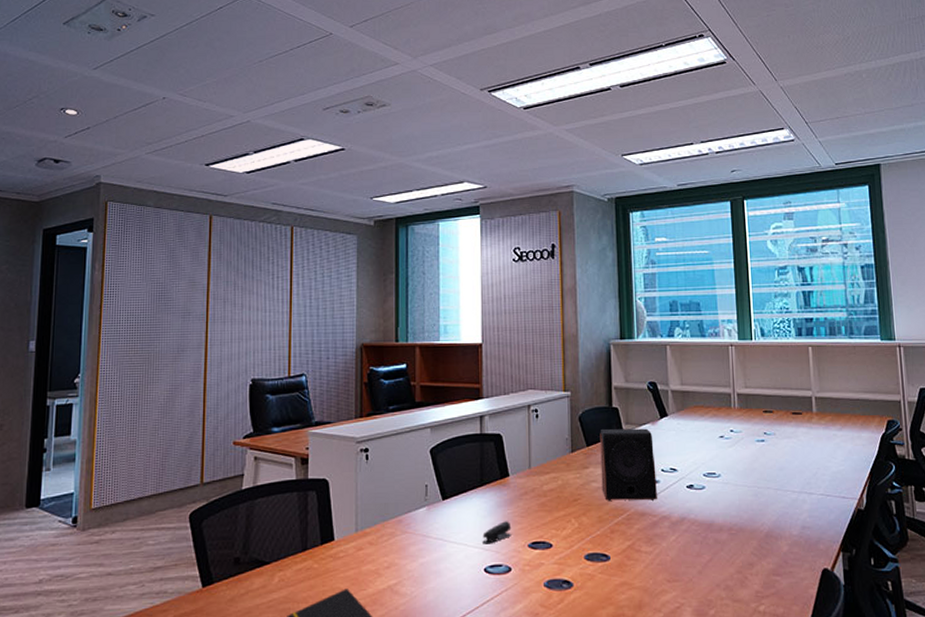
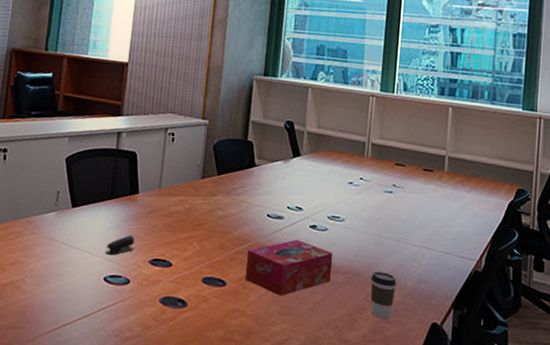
speaker: present [600,428,657,501] -> none [226,161,283,235]
tissue box: none [627,502,715,563] -> present [245,239,333,297]
coffee cup: none [755,524,781,571] -> present [370,271,397,319]

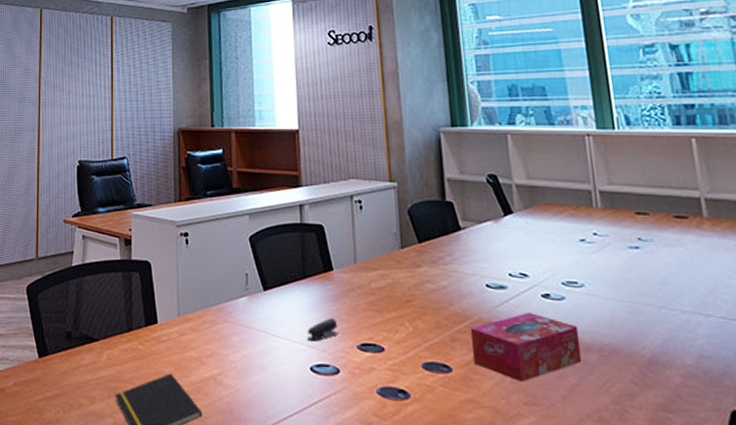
coffee cup: present [370,271,397,319] -> none [634,347,673,406]

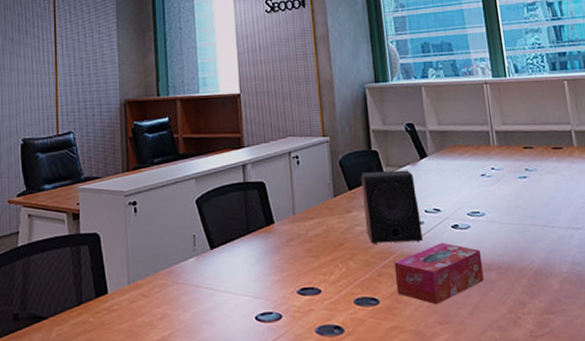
stapler: present [307,318,339,342] -> none [251,268,280,292]
speaker: none [432,225,506,309] -> present [361,170,423,244]

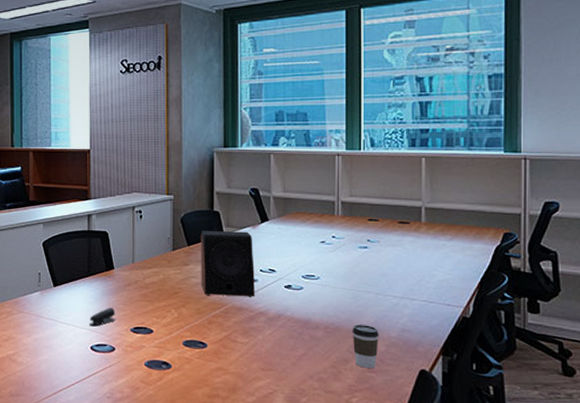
stapler: none [251,268,280,292] -> present [89,308,116,327]
tissue box: present [393,243,485,305] -> none [224,300,311,354]
coffee cup: none [524,261,554,310] -> present [352,325,379,368]

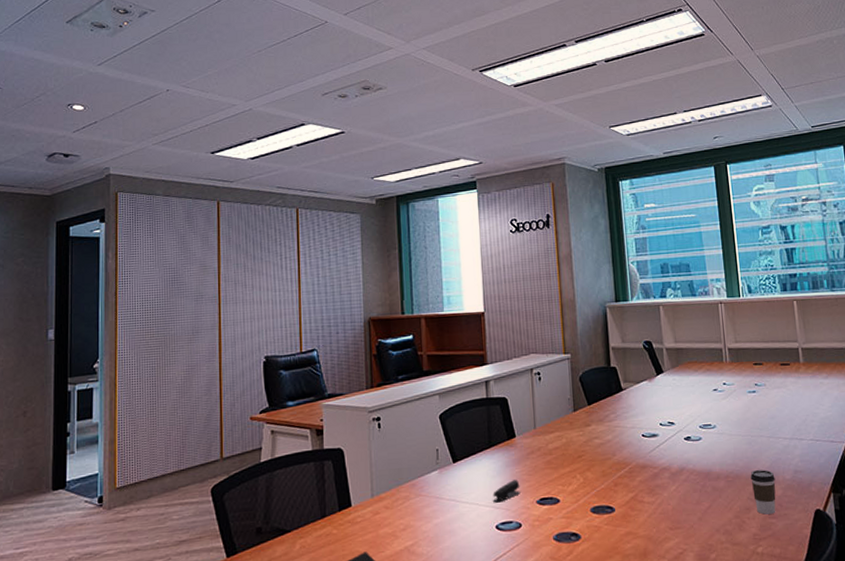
speaker: present [200,231,255,297] -> none [600,385,657,456]

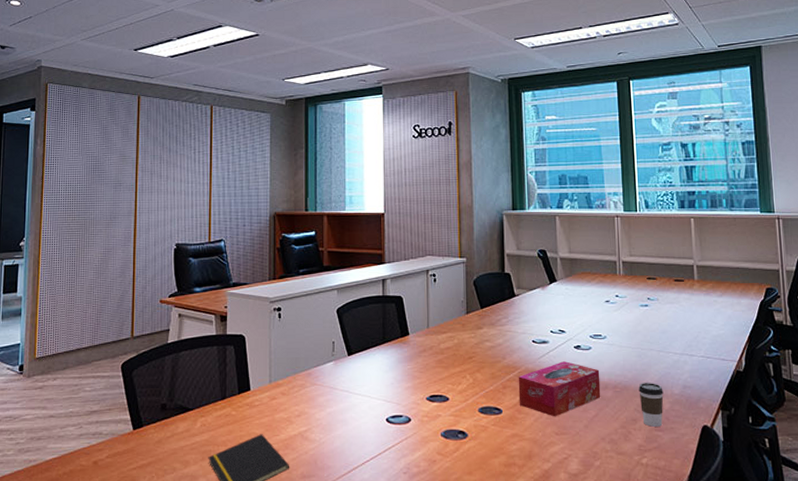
stapler: present [493,480,521,503] -> none [384,376,411,397]
tissue box: none [629,454,714,512] -> present [518,361,601,417]

